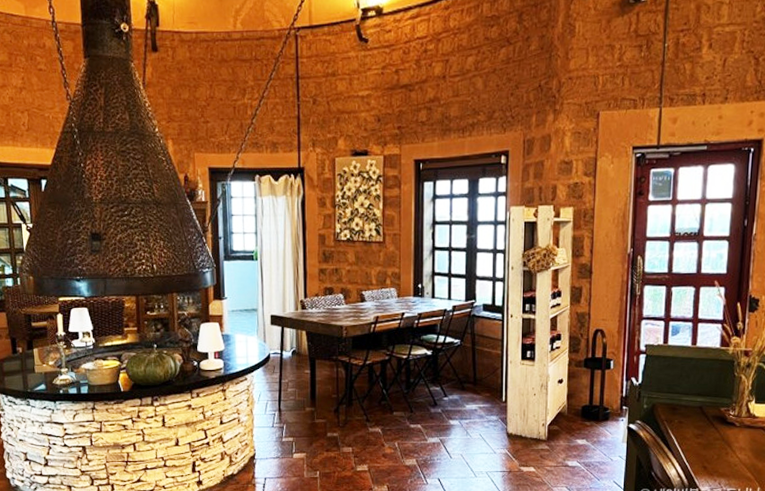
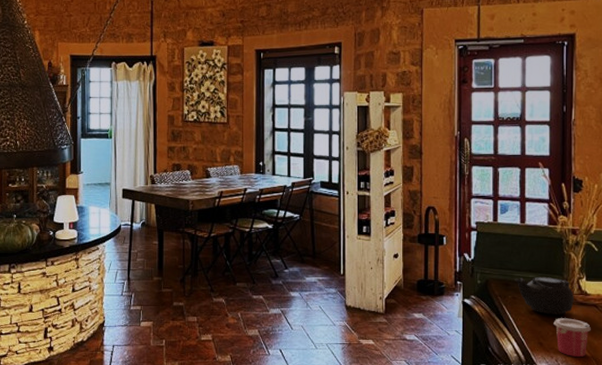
teapot: none [682,400,743,438] -> present [515,276,575,315]
cup: none [719,441,757,479] -> present [553,318,591,357]

